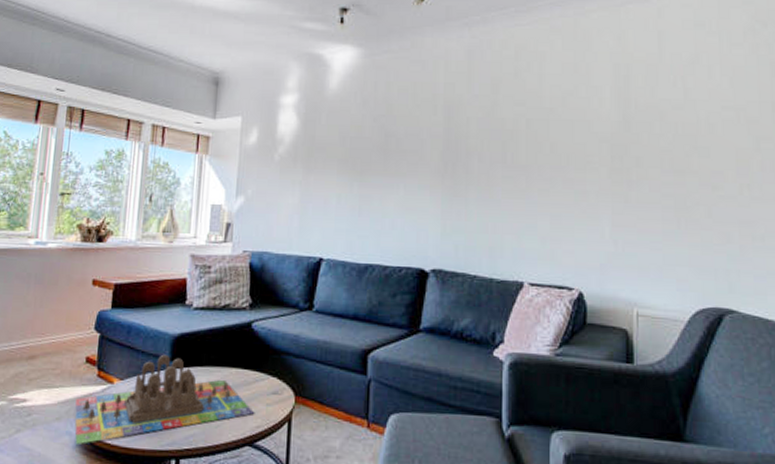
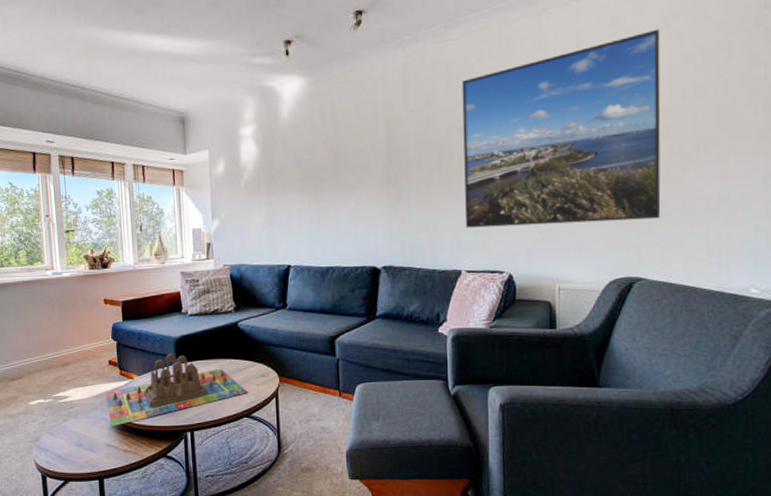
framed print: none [530,35,753,242] -> present [461,28,661,228]

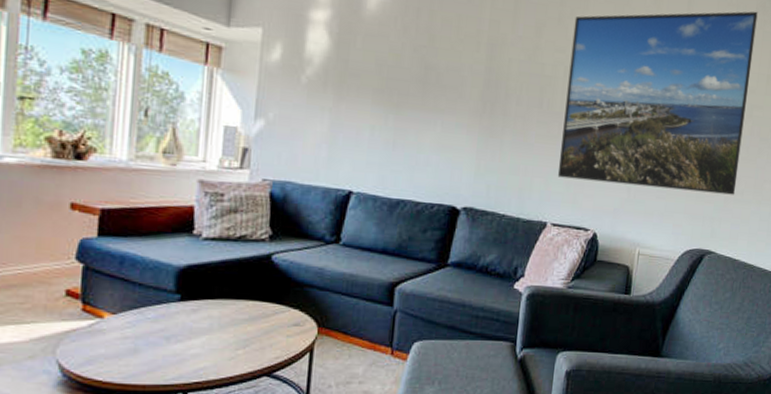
board game: present [106,353,249,427] -> none [54,286,274,384]

